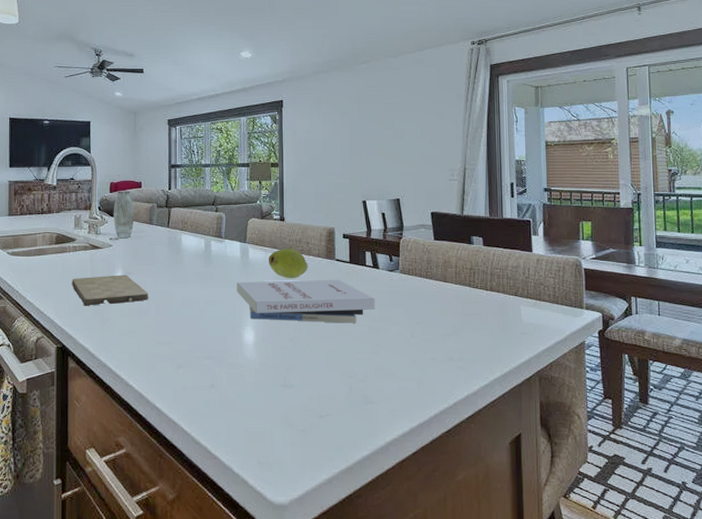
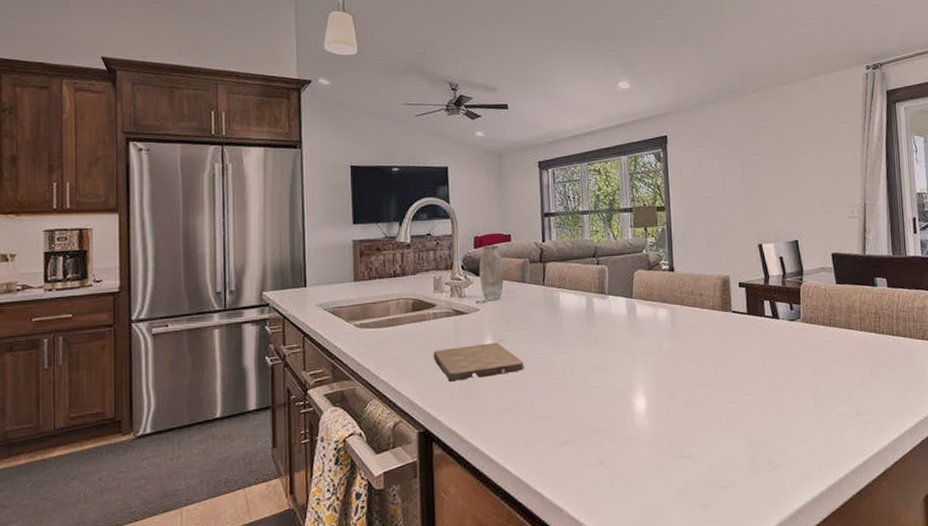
books: present [237,279,375,323] -> none [624,333,777,385]
fruit: present [268,248,308,279] -> none [657,301,703,336]

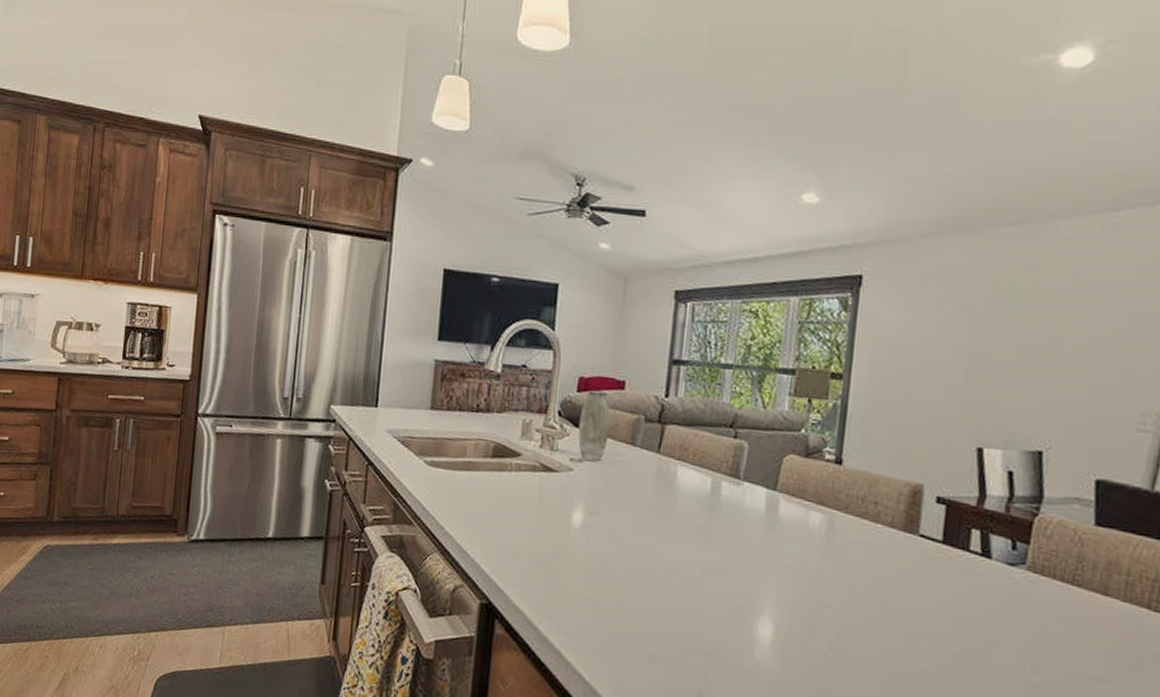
cutting board: present [433,342,524,382] -> none [509,509,619,556]

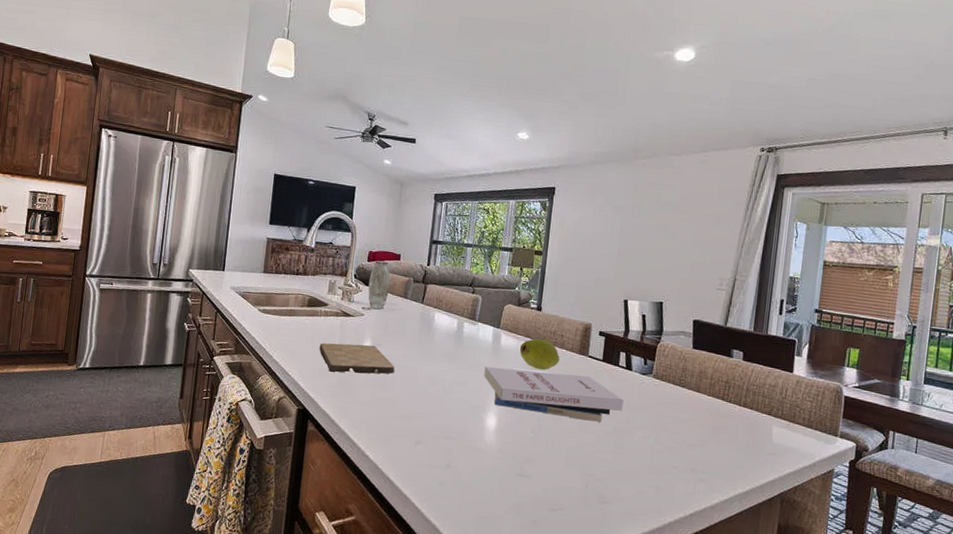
cutting board: none [509,509,619,556] -> present [319,343,395,374]
books: none [753,548,978,638] -> present [484,366,624,422]
fruit: none [808,506,873,555] -> present [519,338,560,370]

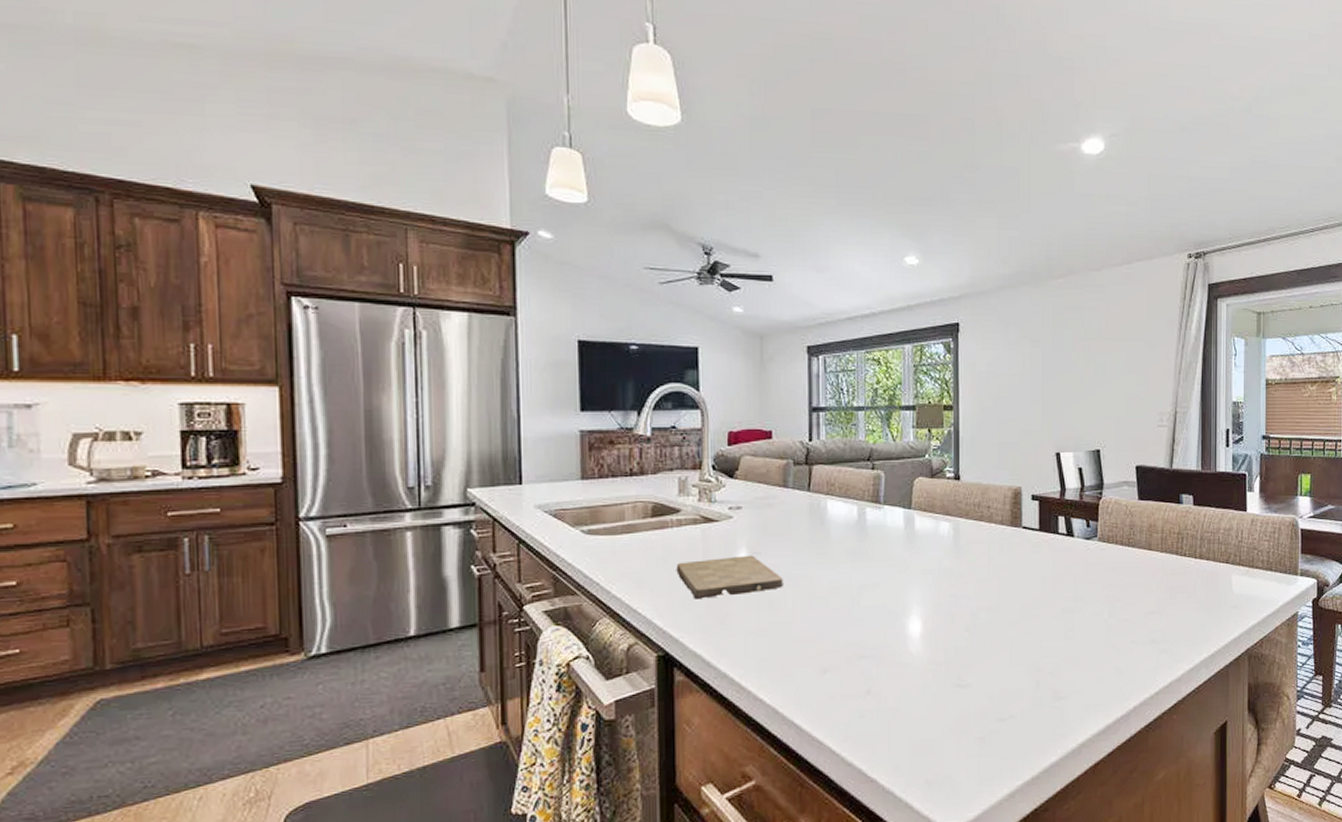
vase: present [368,261,391,309] -> none [733,443,762,506]
books: present [484,366,624,422] -> none [899,551,1069,606]
fruit: present [519,338,560,370] -> none [939,513,989,553]

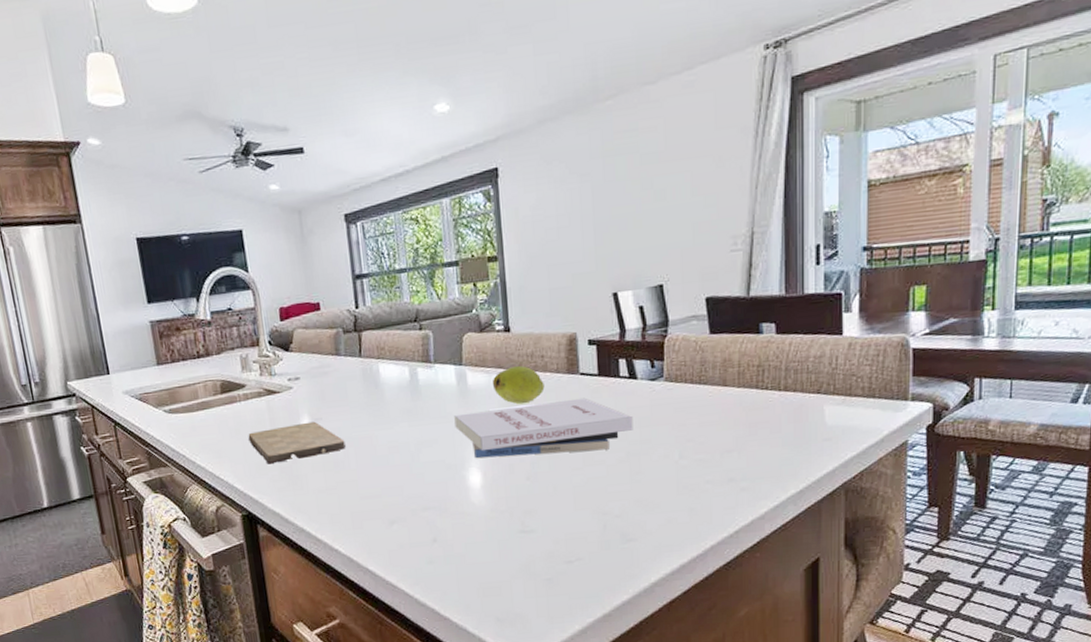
books: none [899,551,1069,606] -> present [454,398,633,458]
fruit: none [939,513,989,553] -> present [492,365,545,405]

